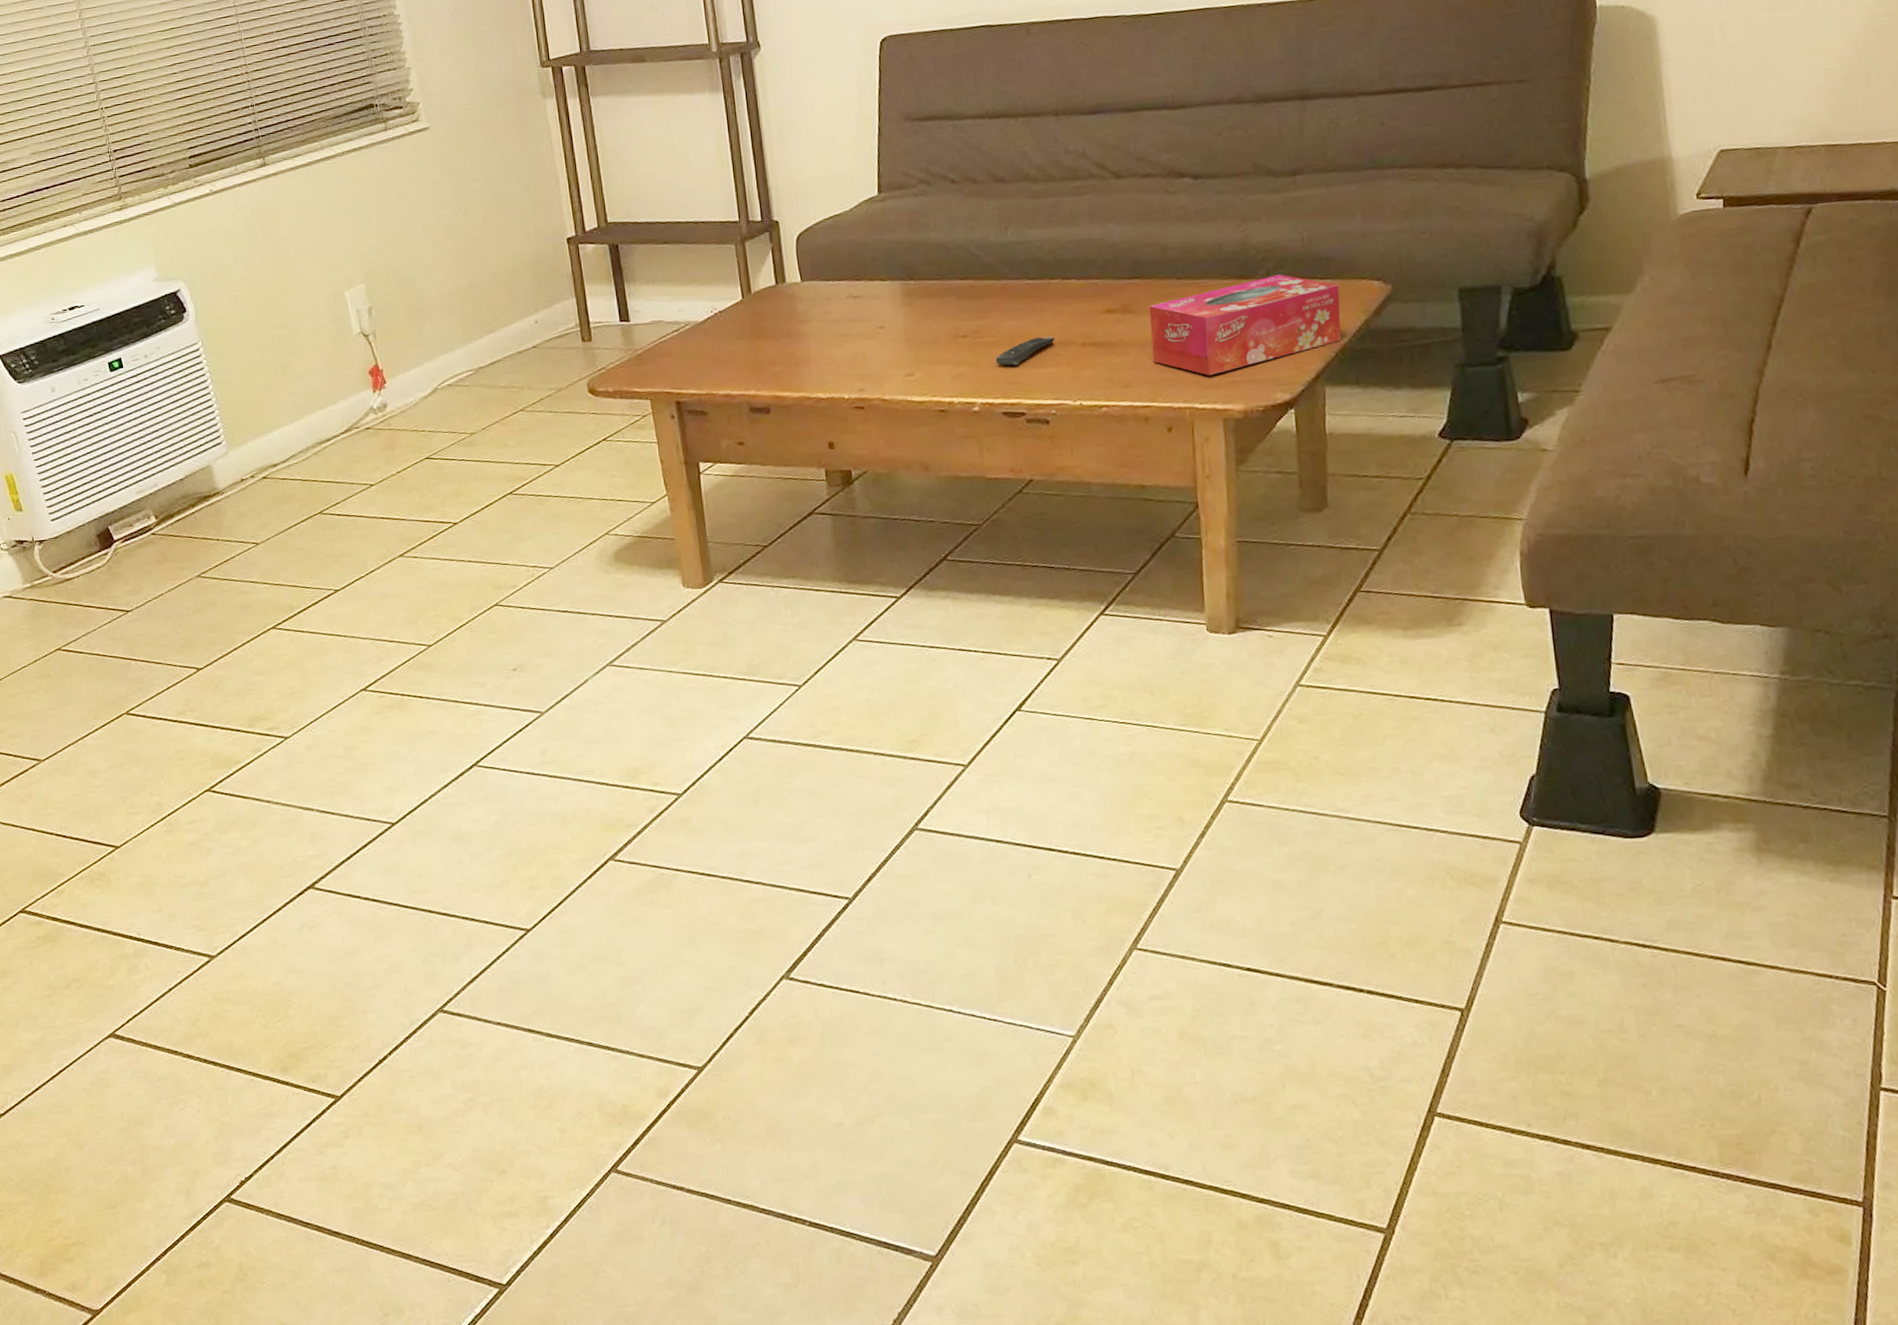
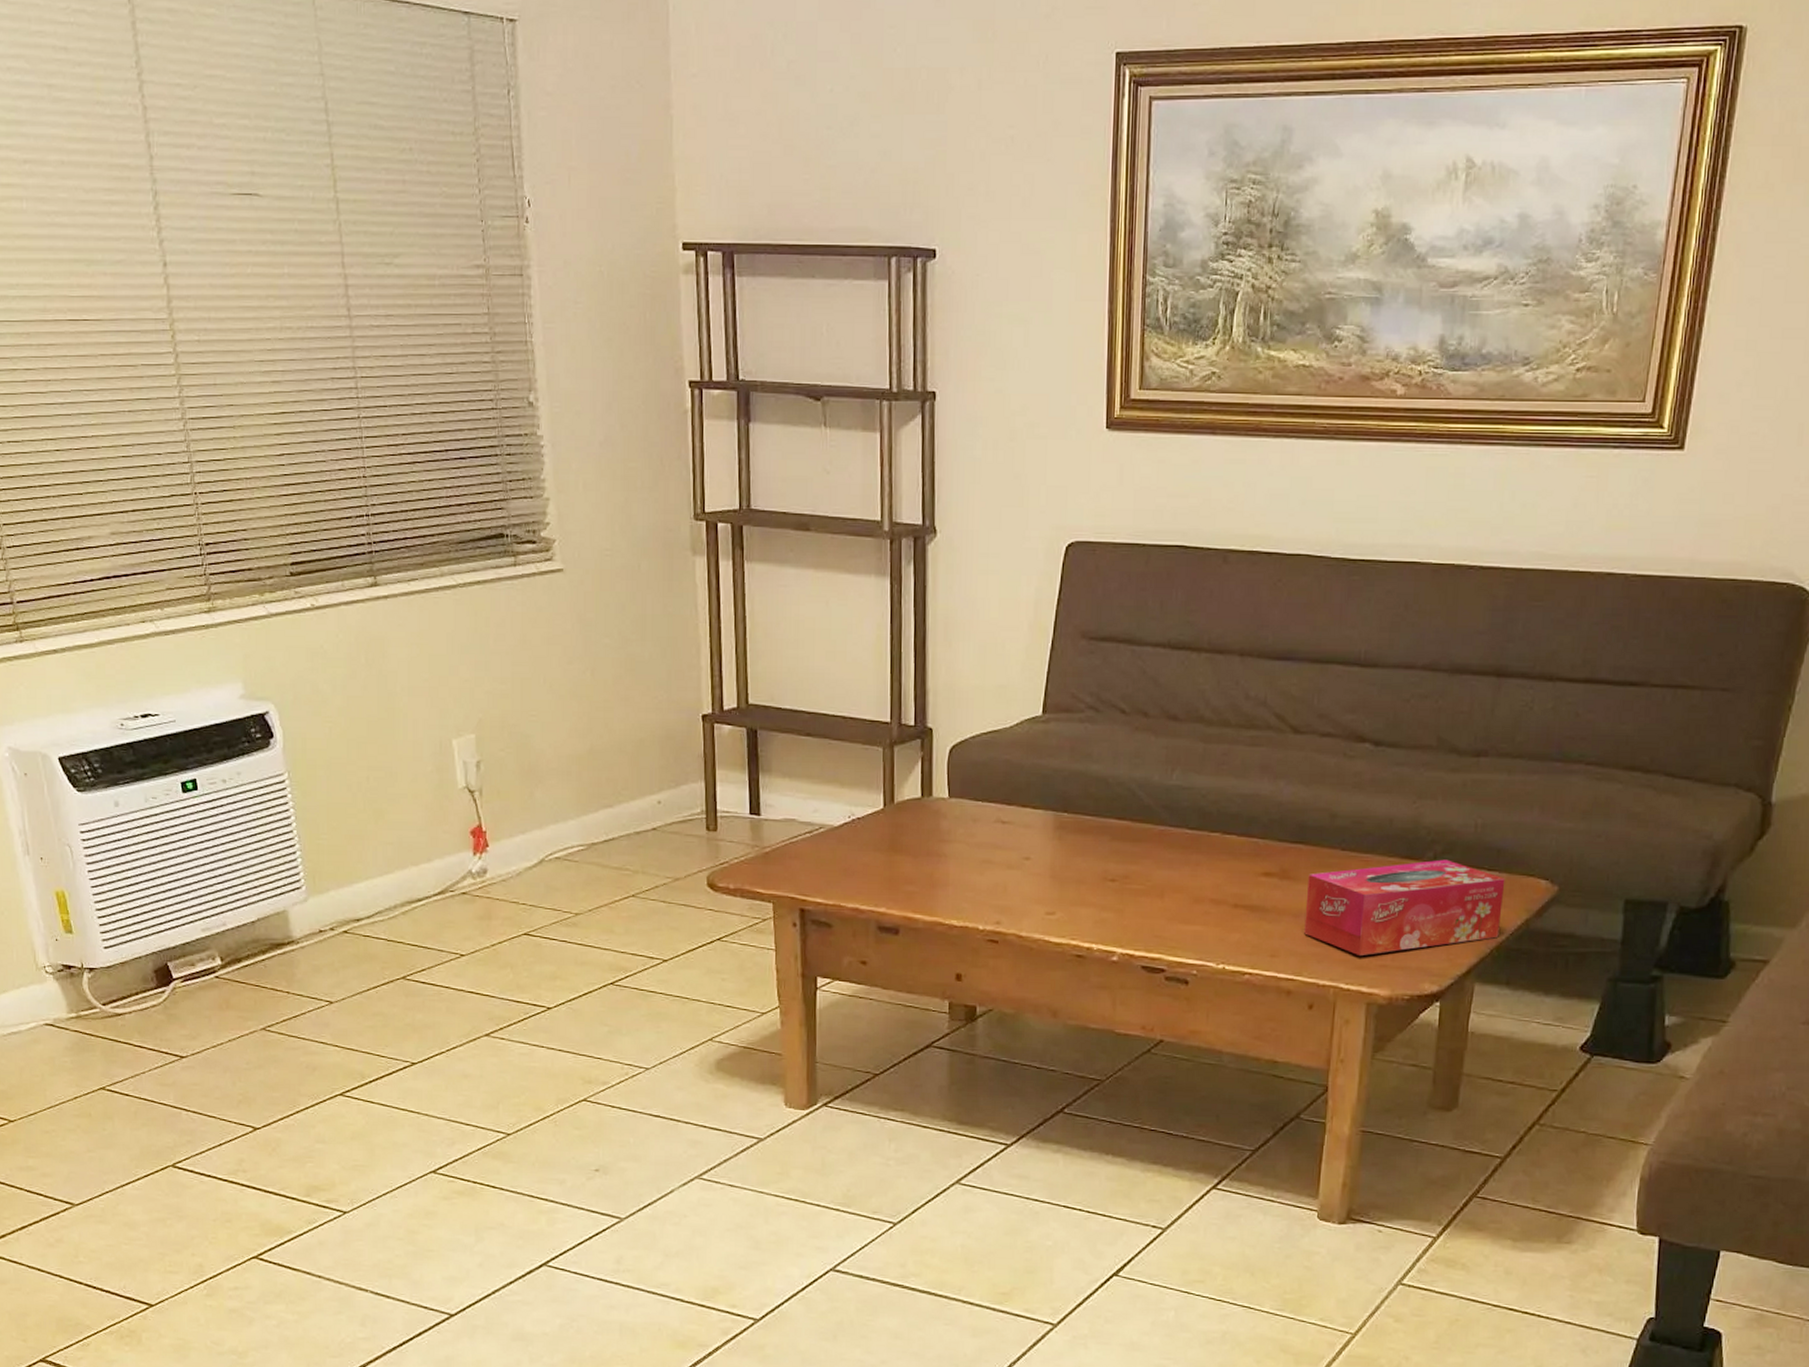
remote control: present [995,336,1055,366] -> none [1142,891,1206,919]

